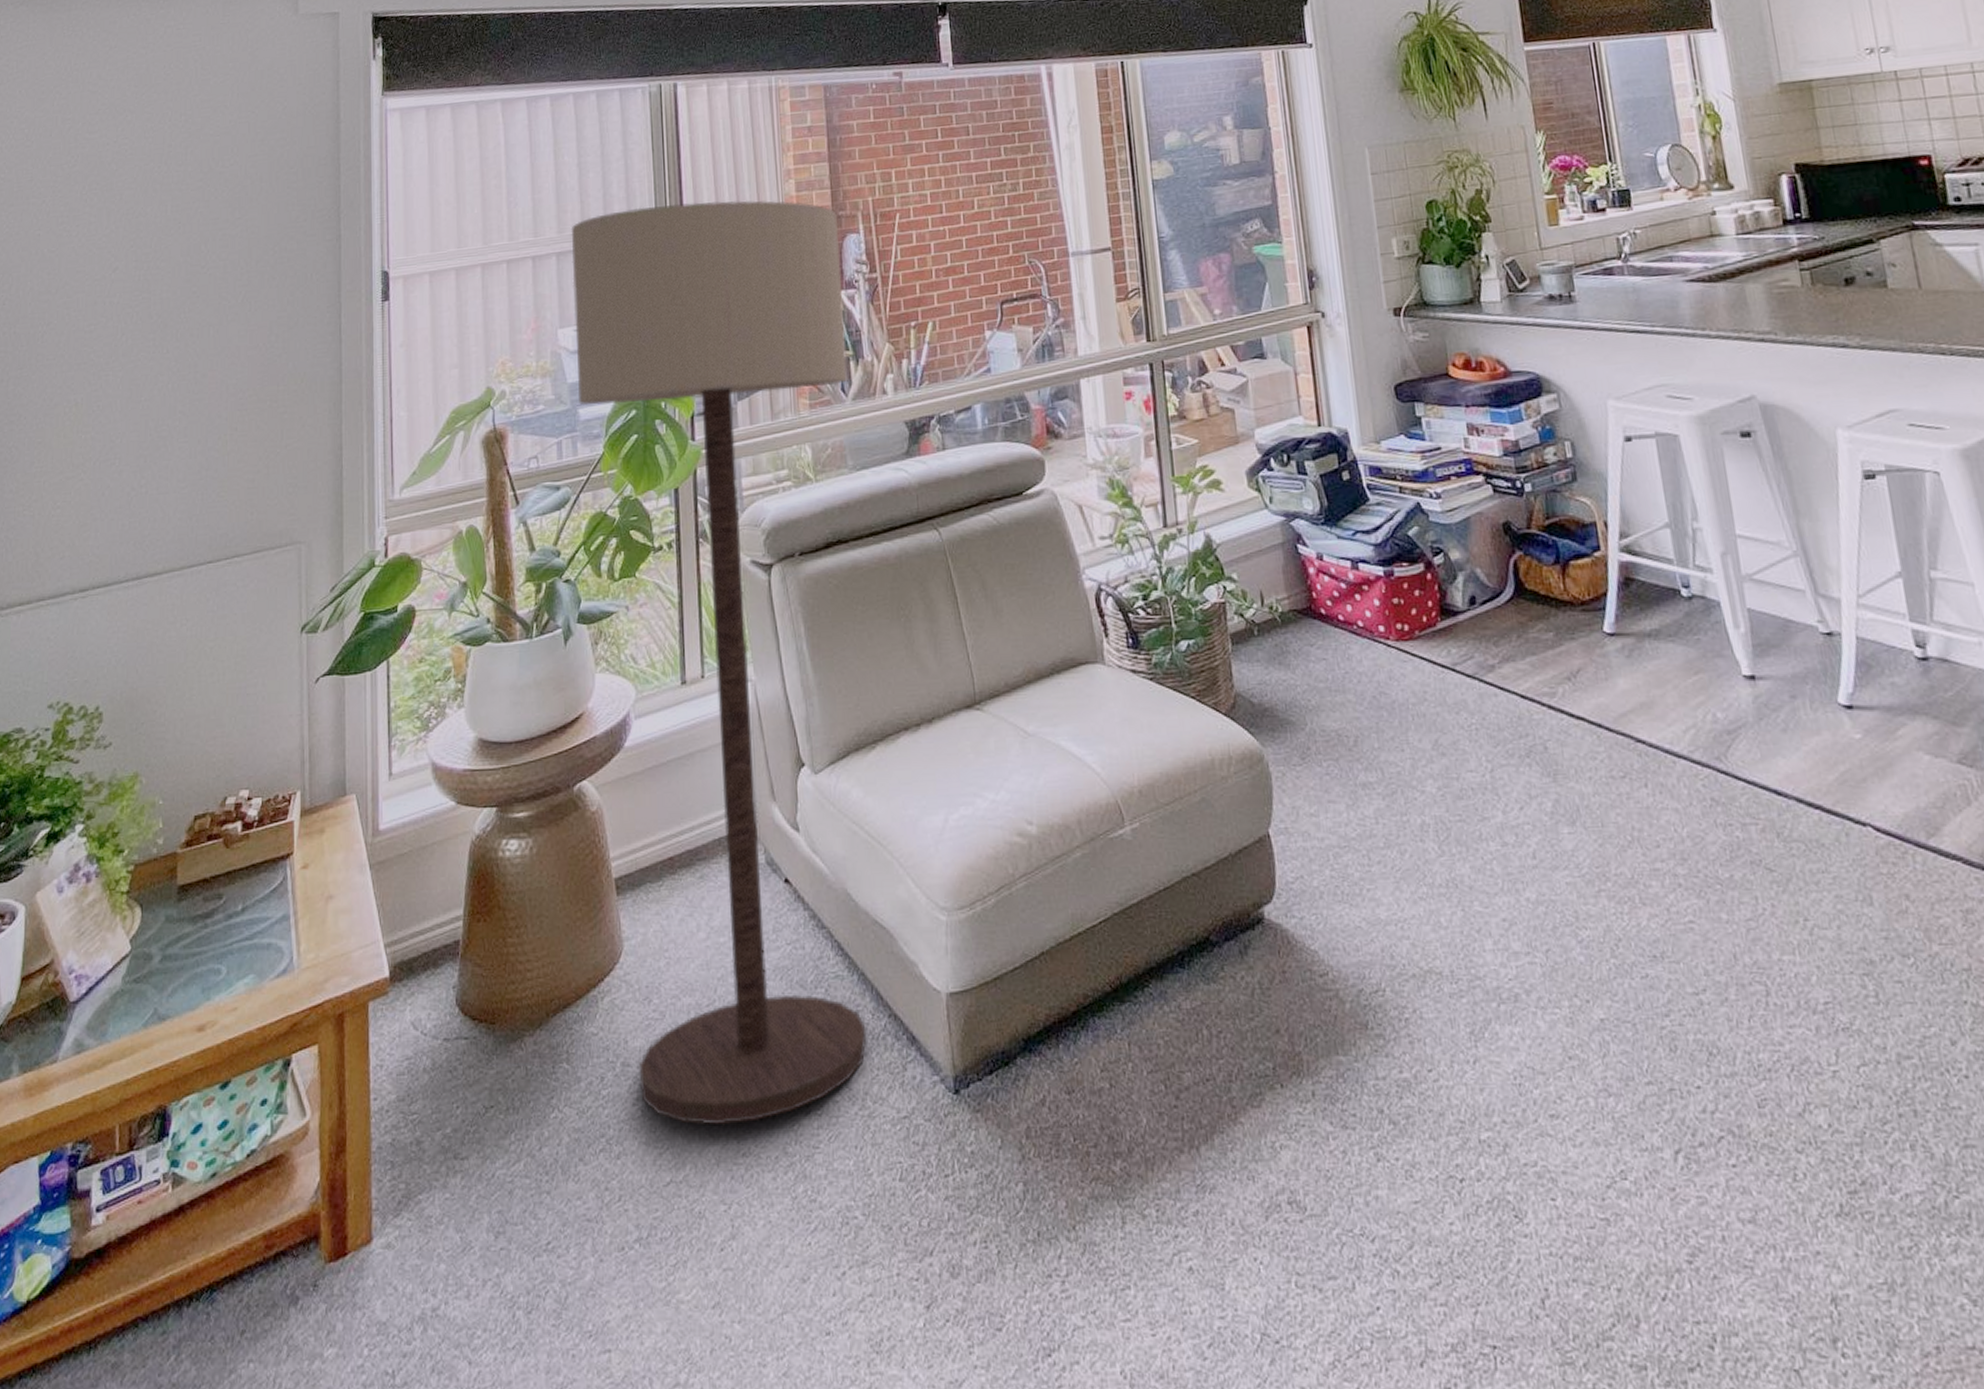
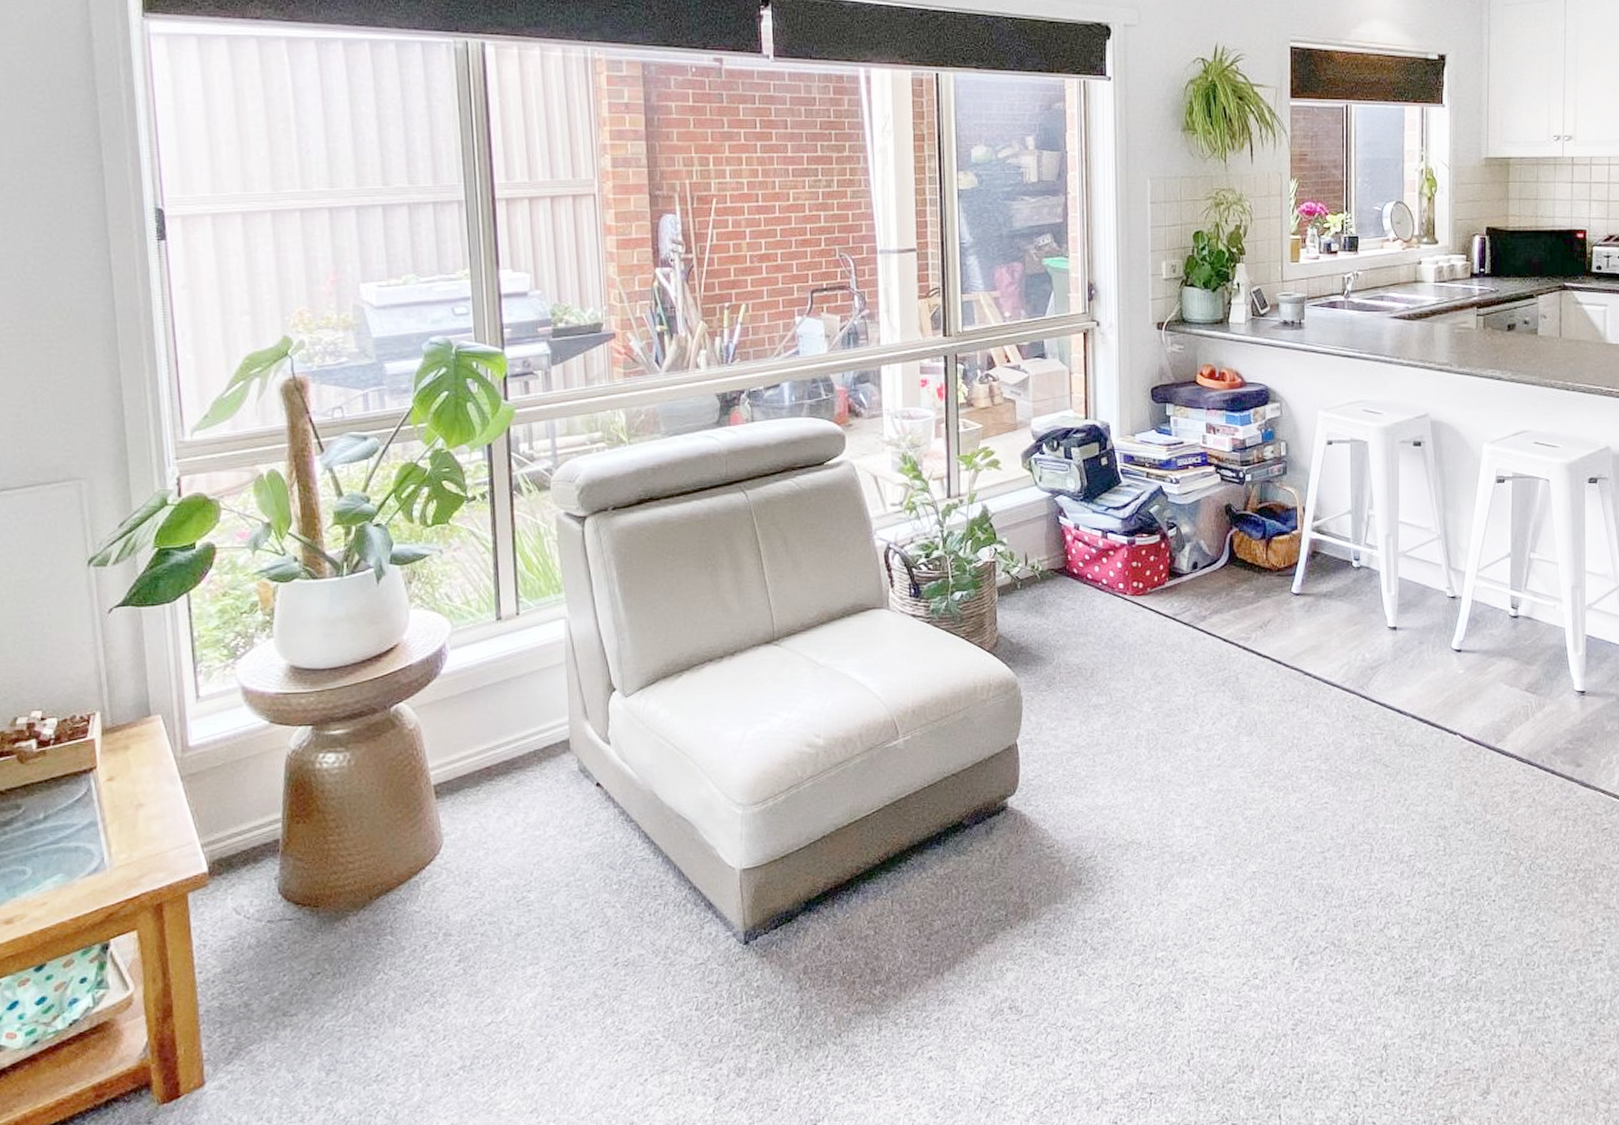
floor lamp: present [571,200,867,1126] -> none [371,167,669,978]

